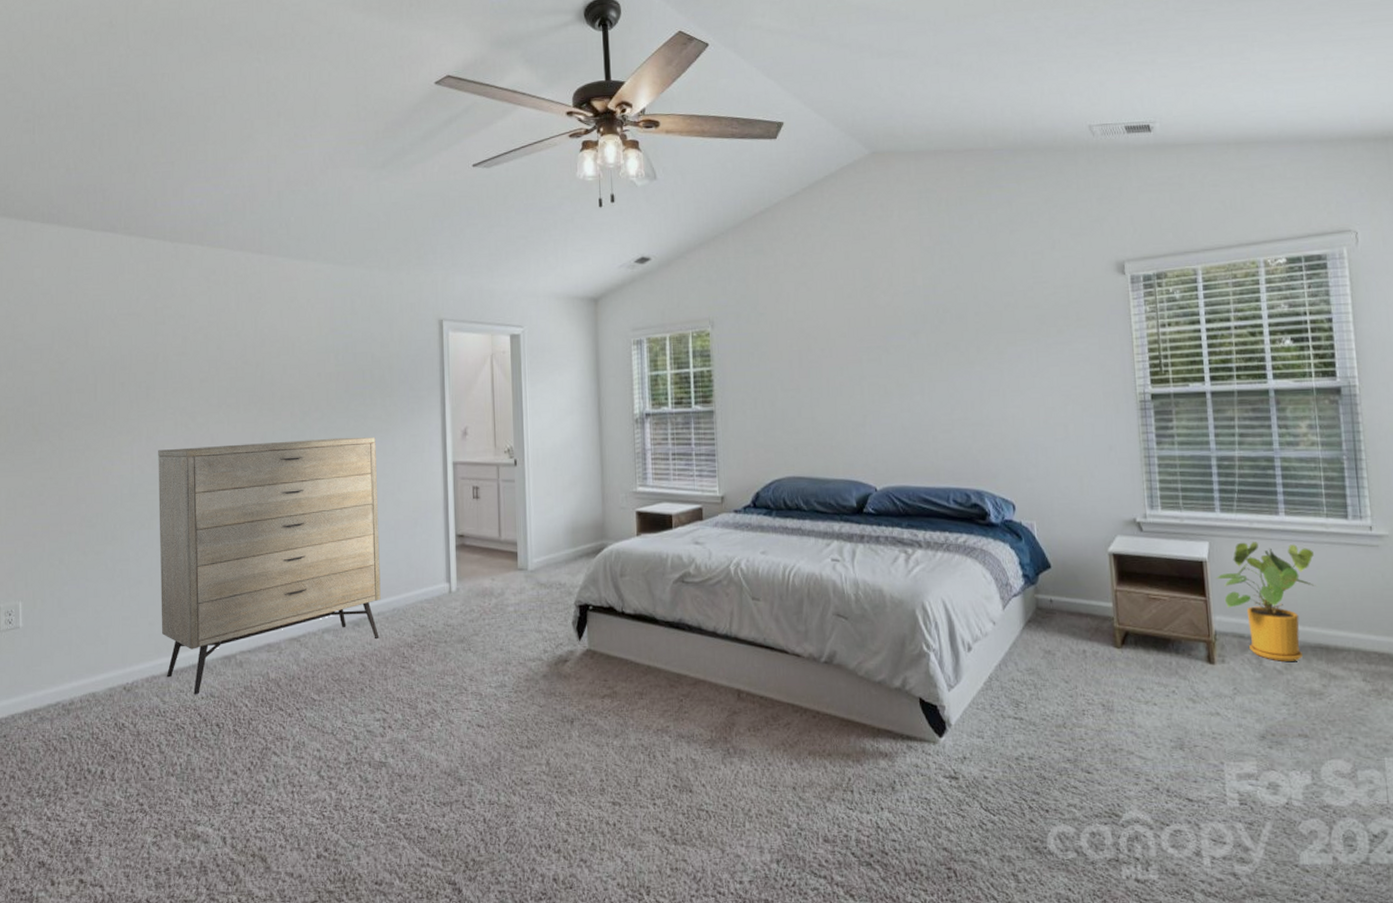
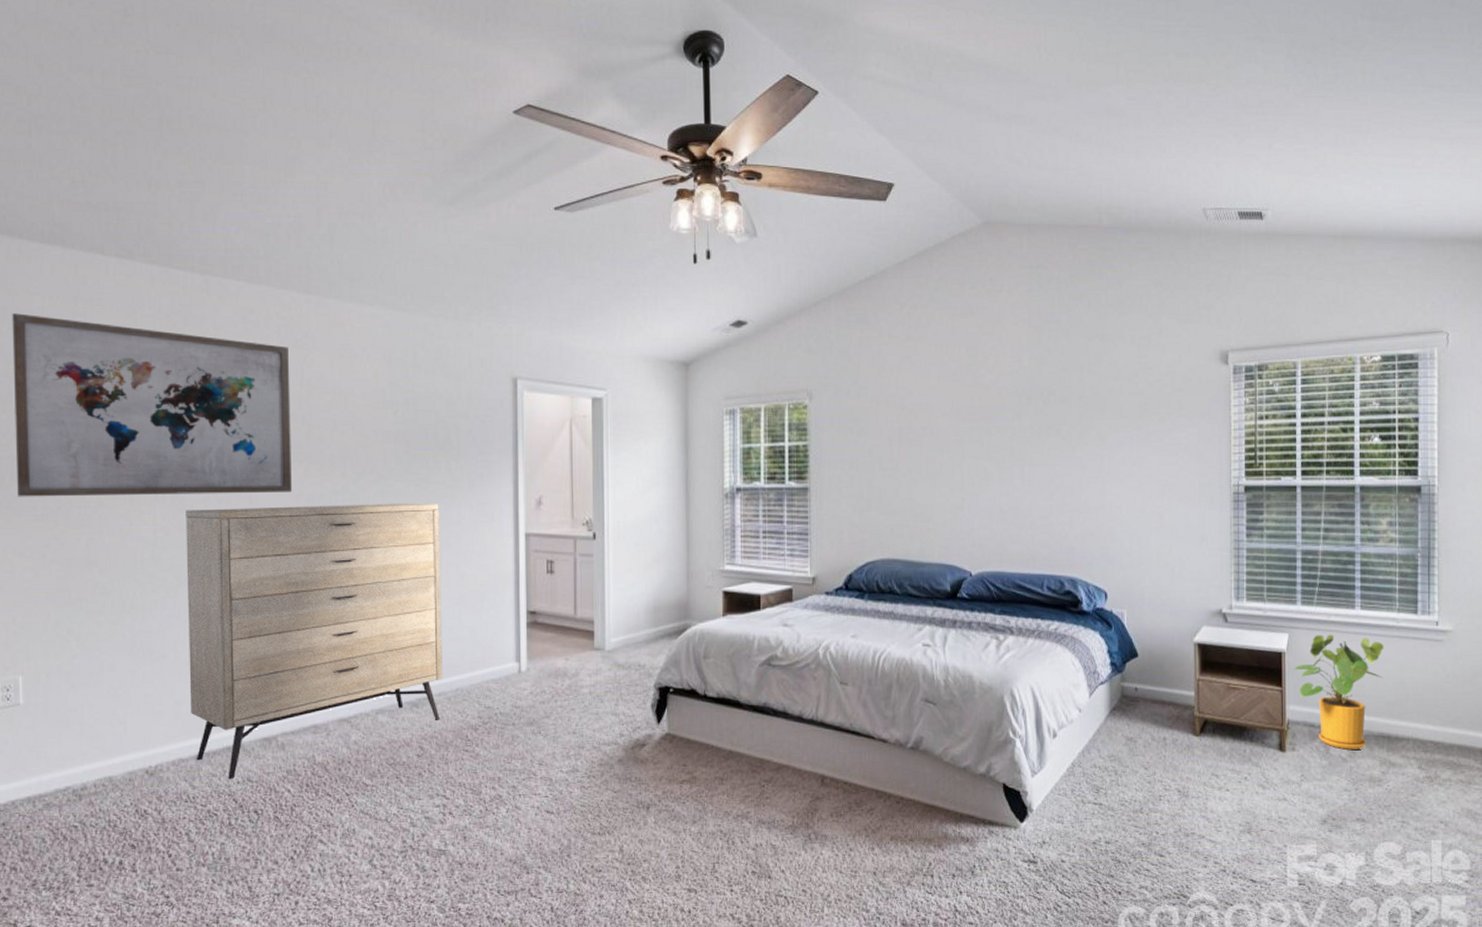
wall art: none [18,284,248,443] -> present [12,313,292,497]

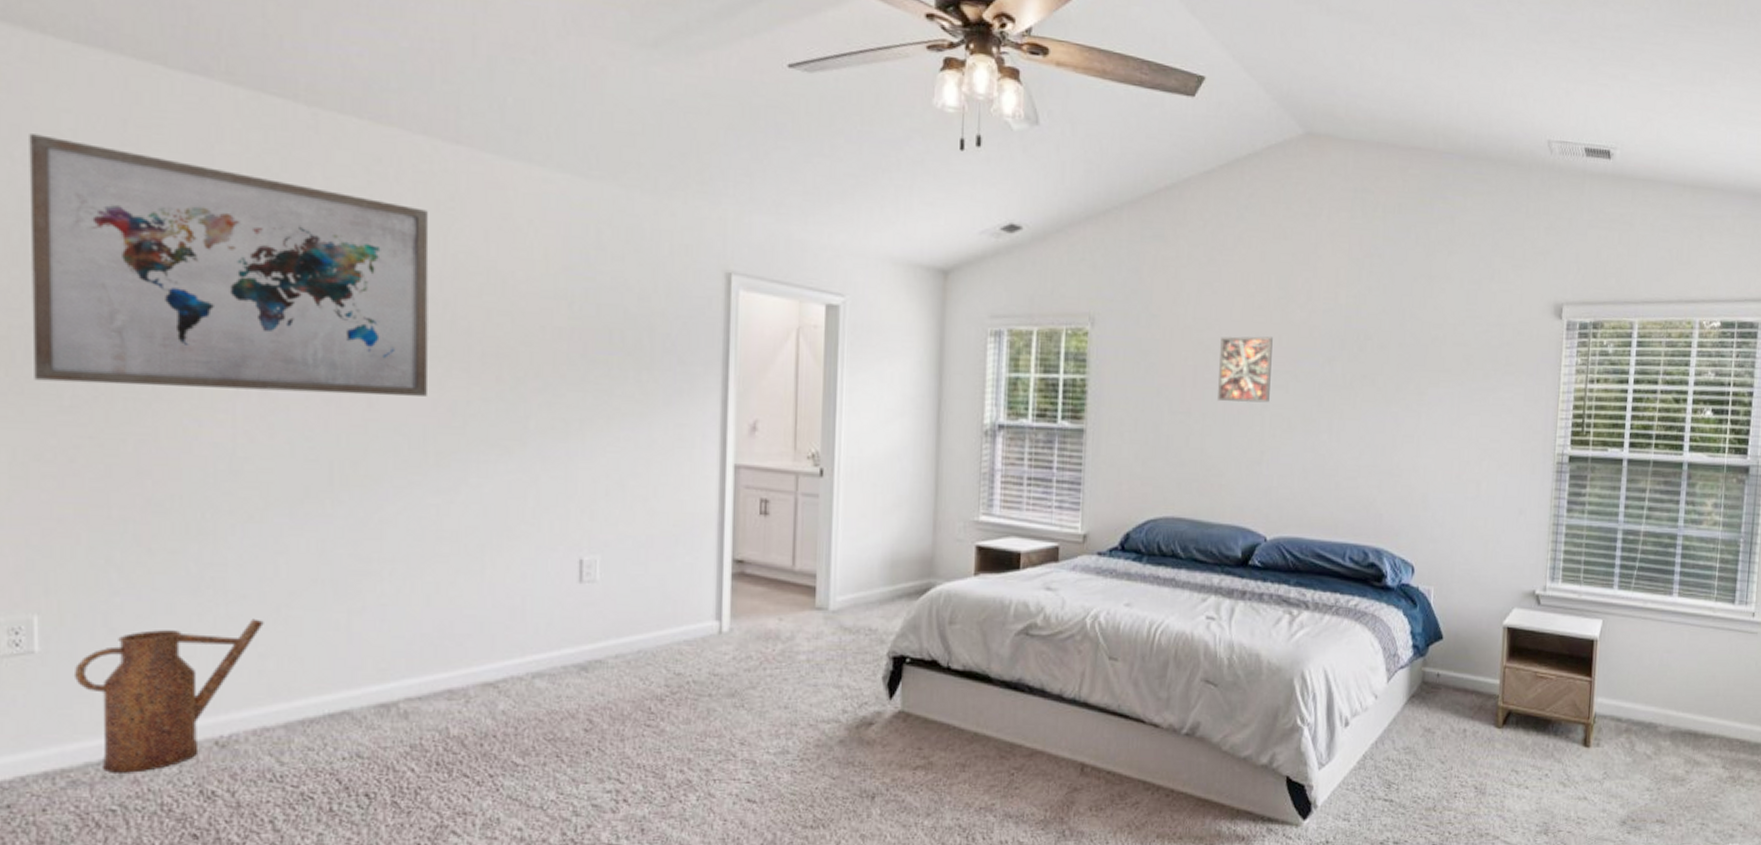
watering can: none [46,673,179,797] -> present [73,618,264,773]
dresser: present [186,503,443,780] -> none [278,411,624,755]
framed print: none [921,399,967,457] -> present [1218,336,1273,403]
house plant: present [1292,634,1384,750] -> none [1604,622,1698,746]

